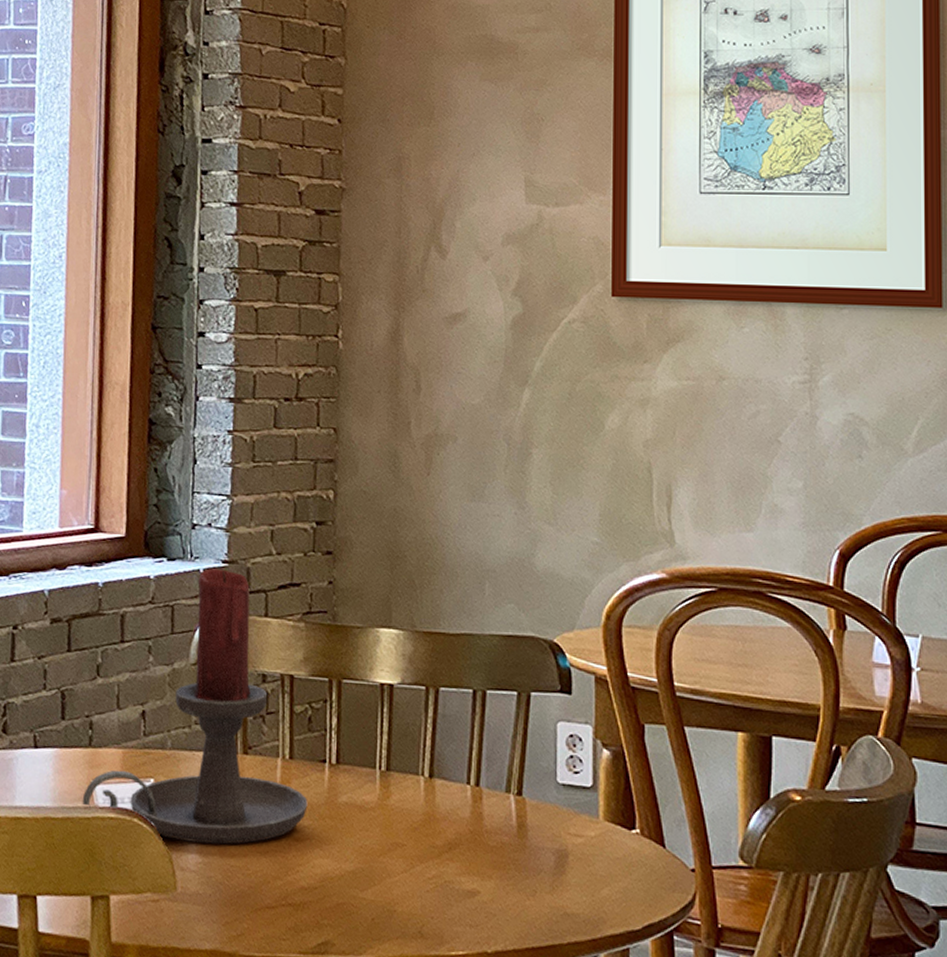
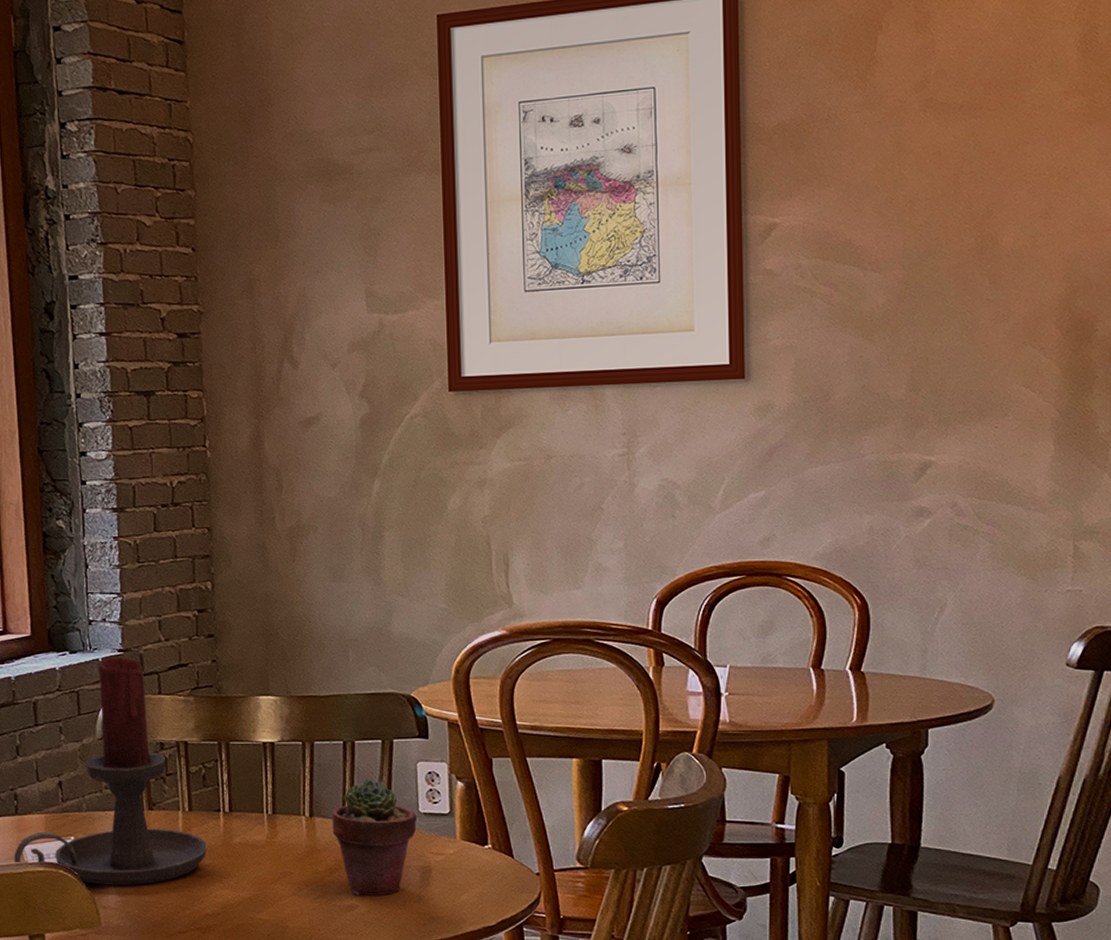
potted succulent: none [455,737,555,882] -> present [332,779,418,897]

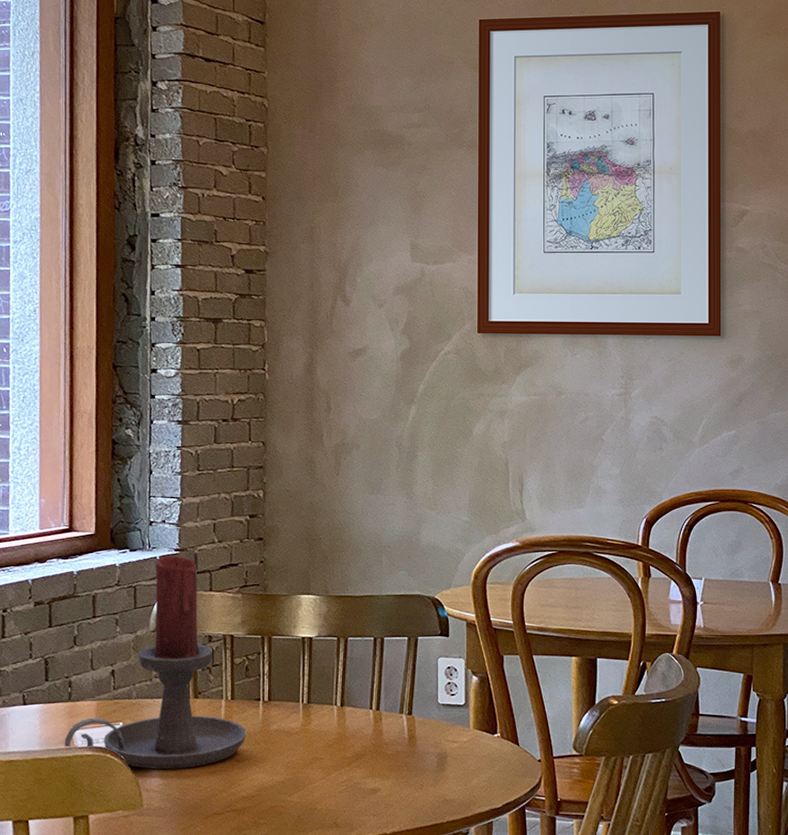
potted succulent: present [332,779,418,897] -> none [361,672,437,781]

